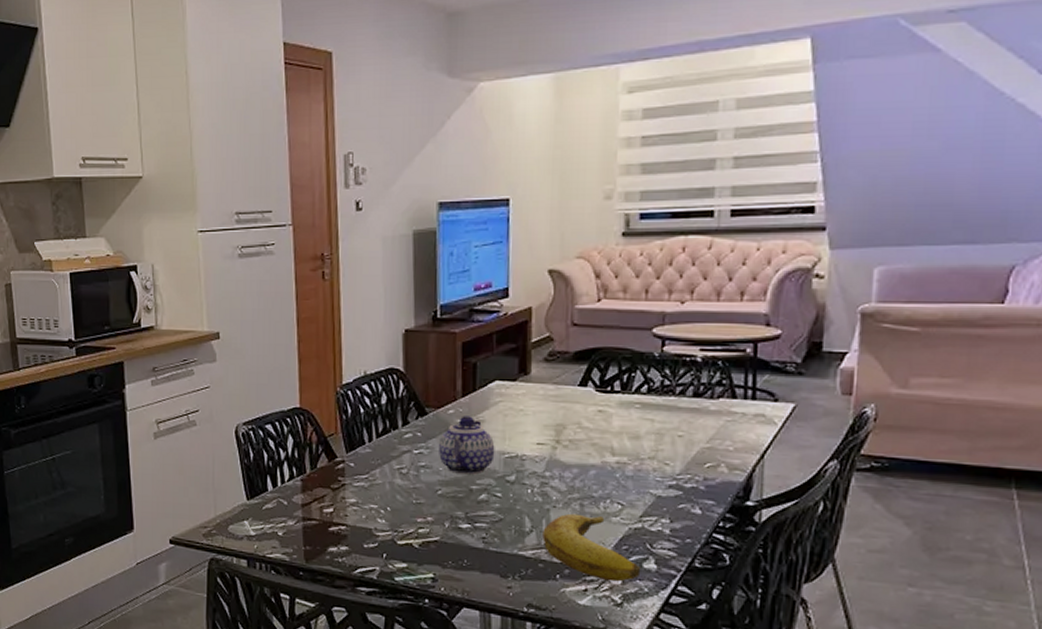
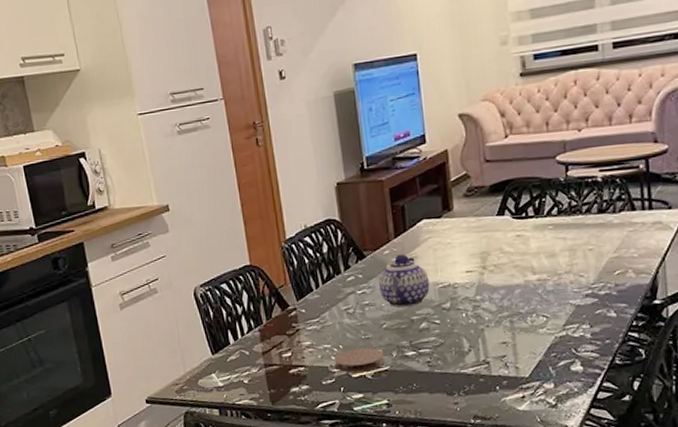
coaster: none [378,513,435,540] -> present [333,348,385,373]
banana: present [542,513,641,582] -> none [480,330,570,387]

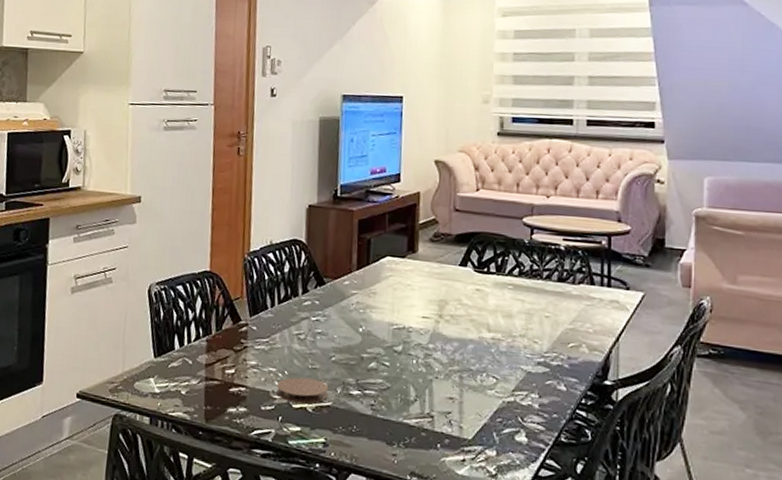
teapot: present [378,254,430,308] -> none [333,287,385,344]

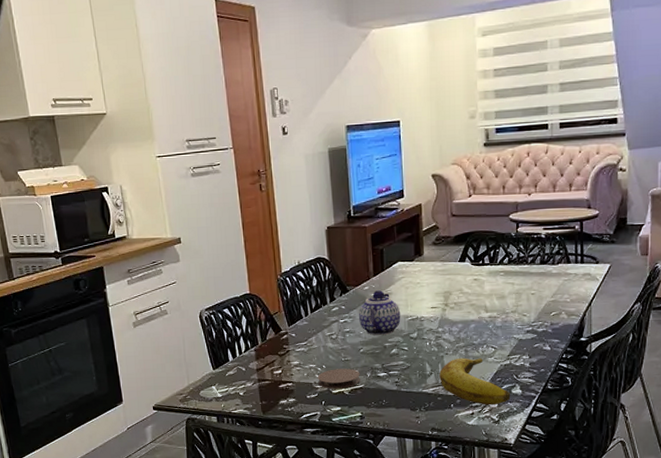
teapot: none [333,287,385,344] -> present [358,290,401,335]
banana: none [425,385,514,453] -> present [439,357,511,405]

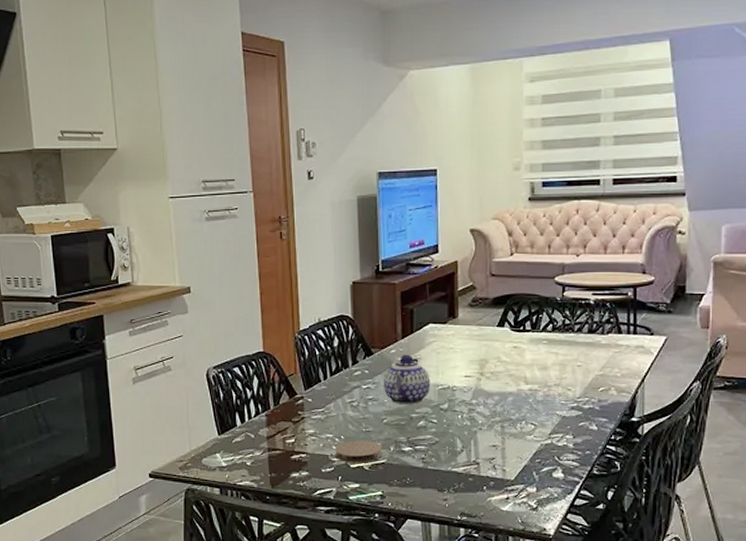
banana: present [439,357,511,405] -> none [471,434,551,490]

